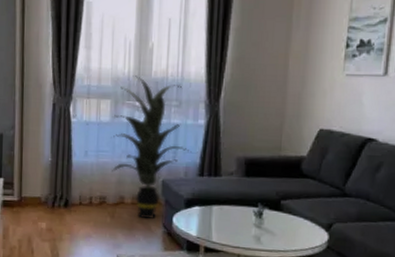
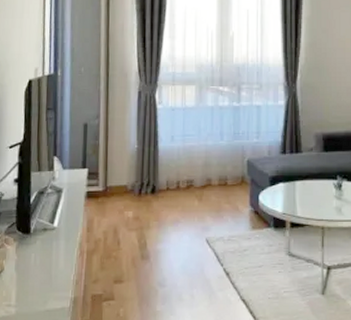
indoor plant: present [112,76,192,220] -> none [198,62,273,200]

